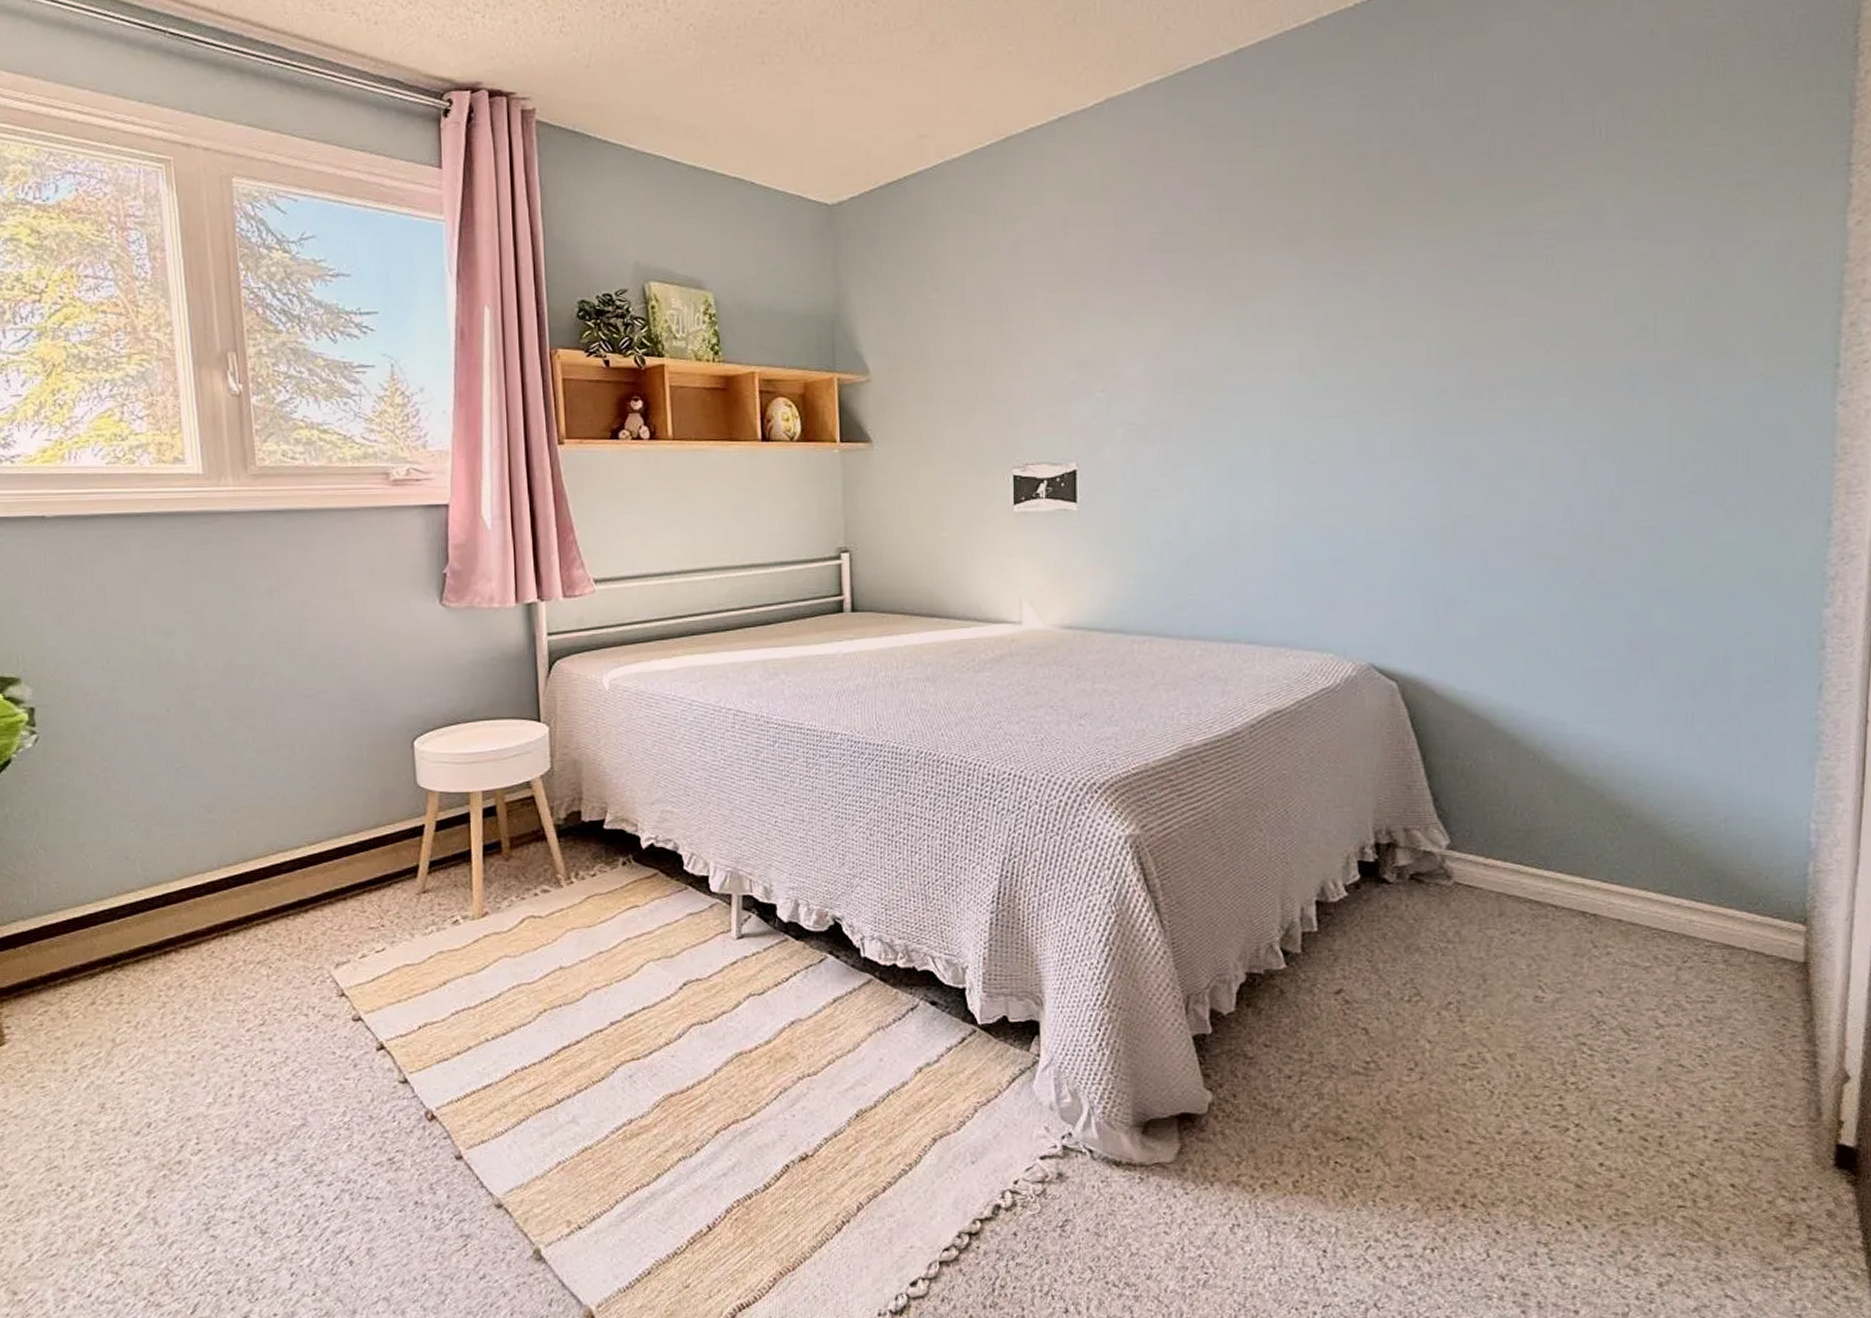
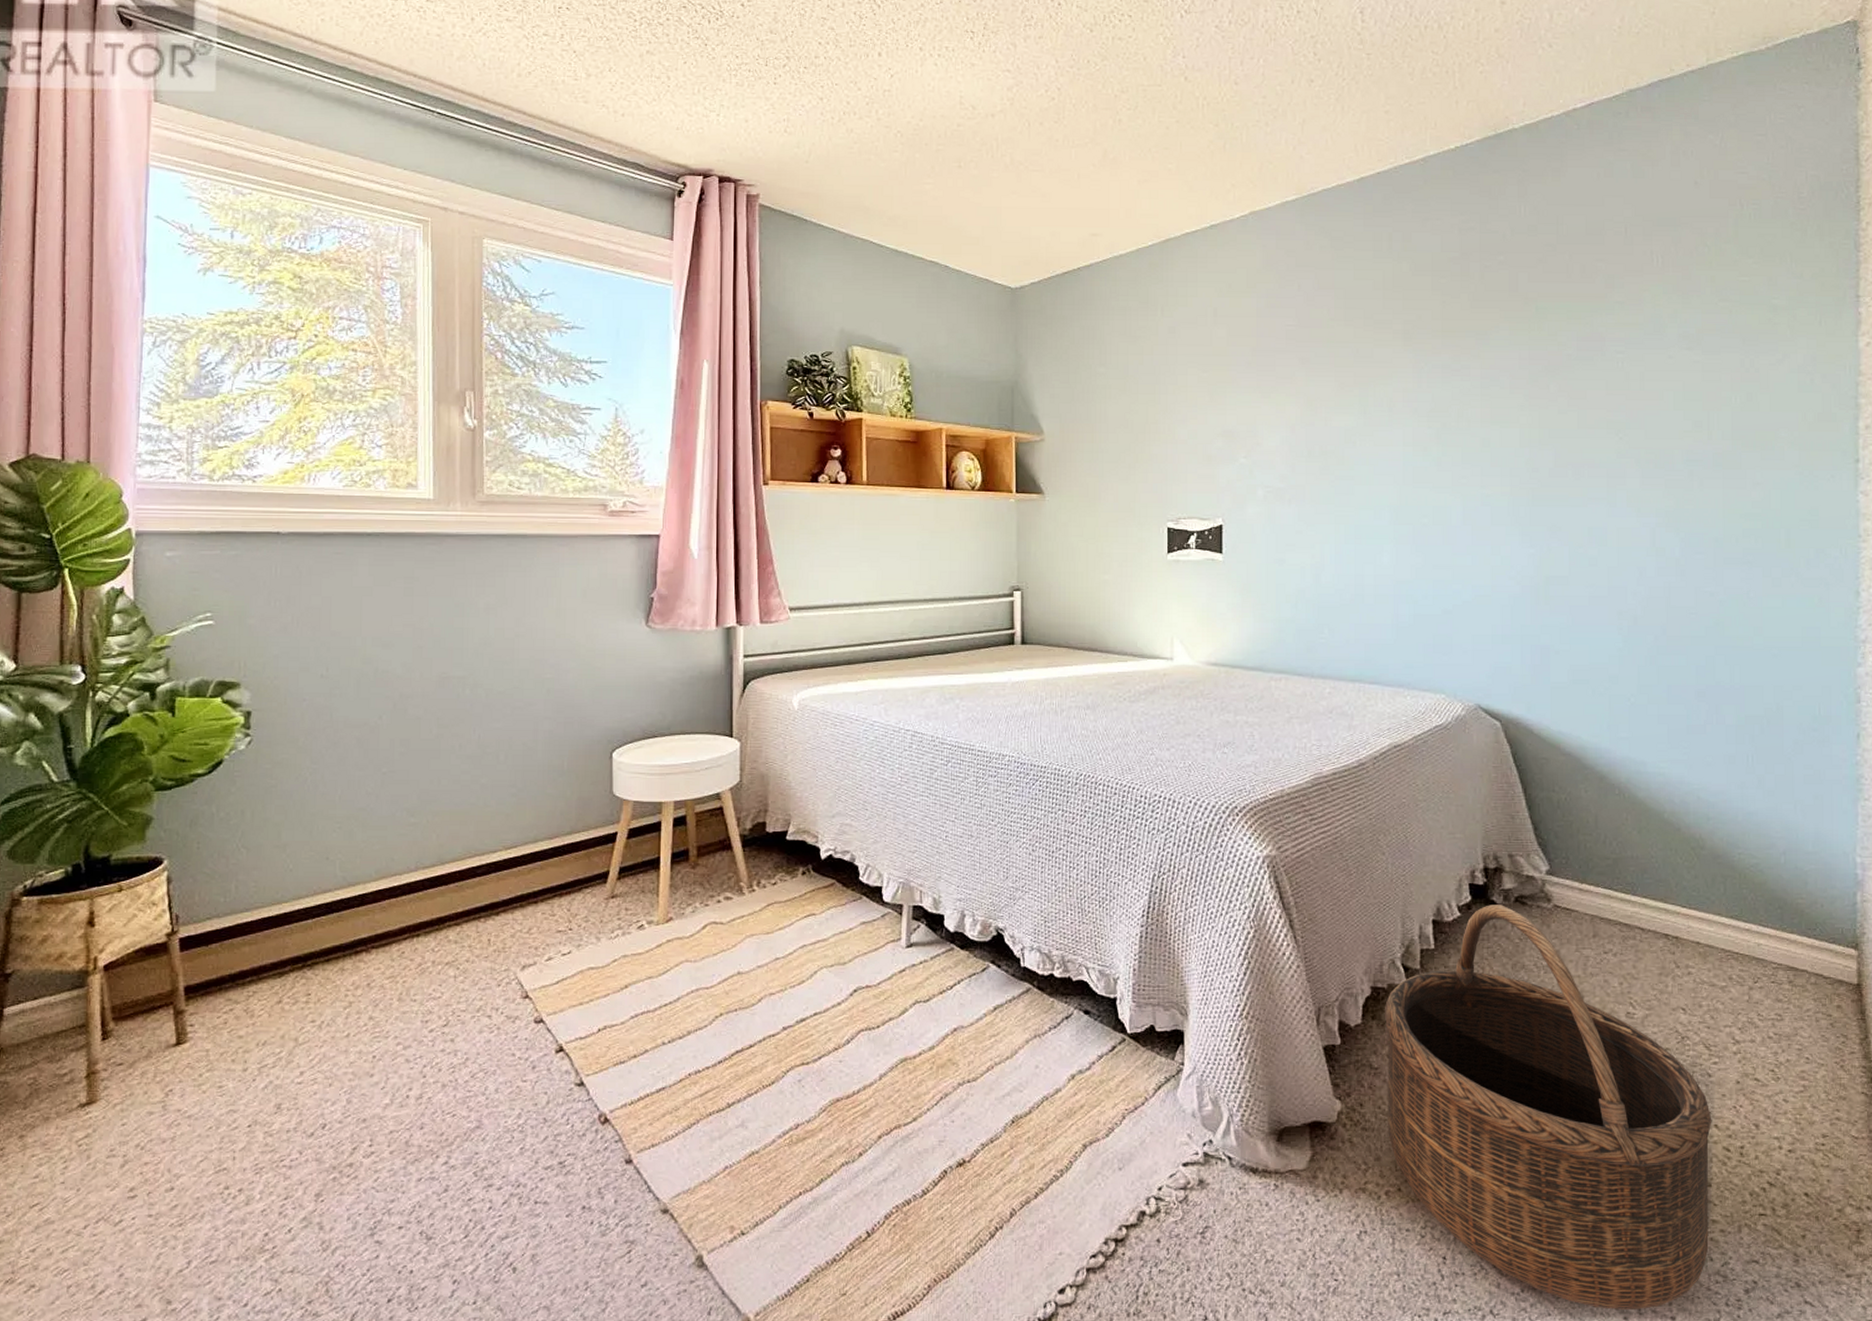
basket: none [1261,883,1628,1303] -> present [1385,905,1712,1310]

